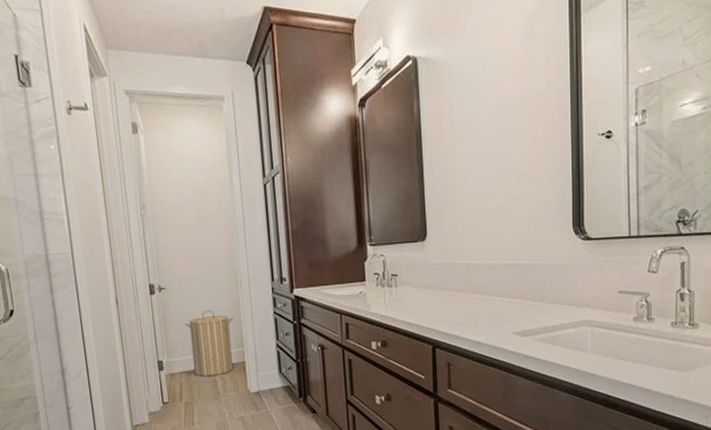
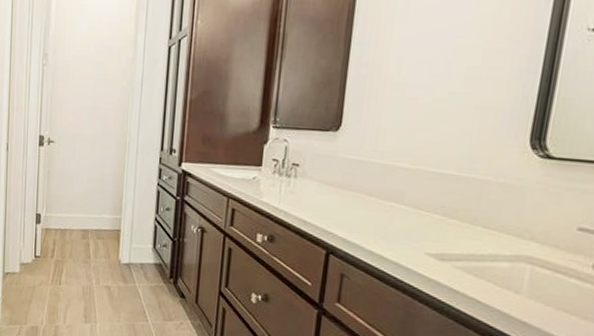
laundry hamper: present [184,310,234,377] -> none [67,170,115,240]

